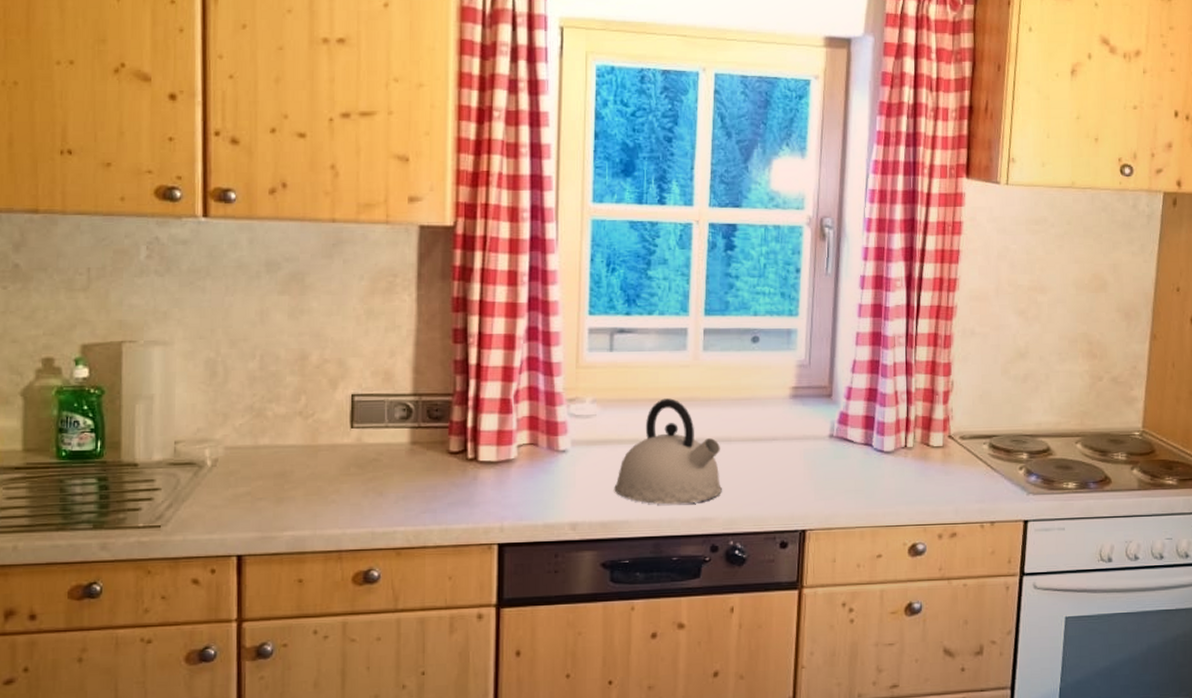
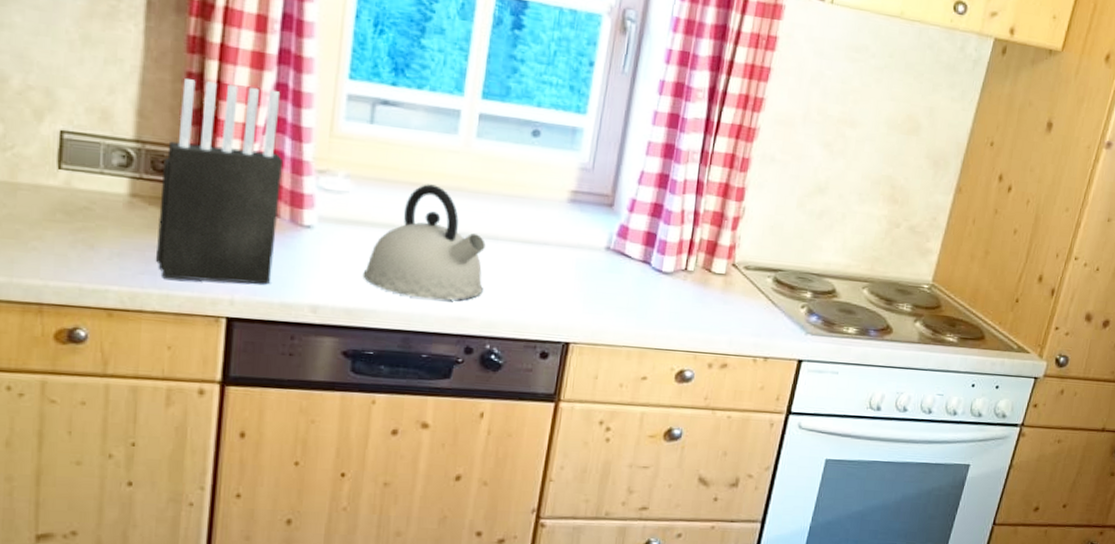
knife block: none [434,333,537,515] -> present [155,79,283,285]

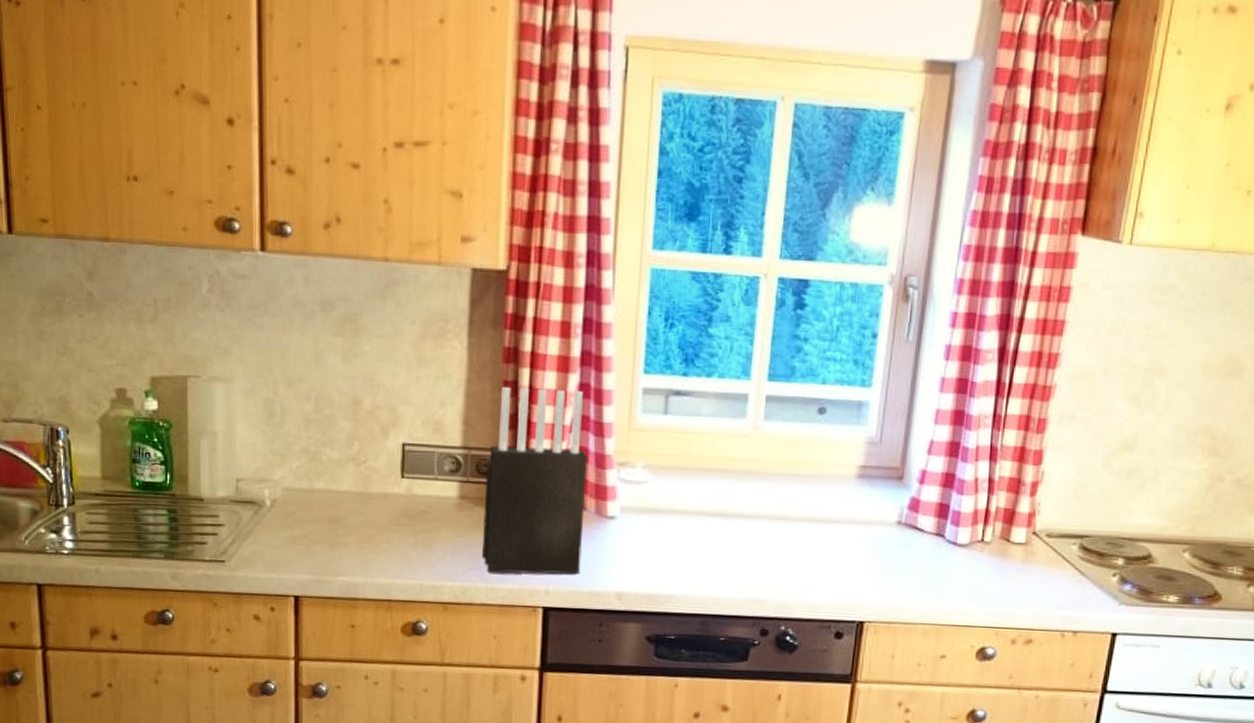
kettle: present [363,184,486,301] -> none [662,469,777,583]

